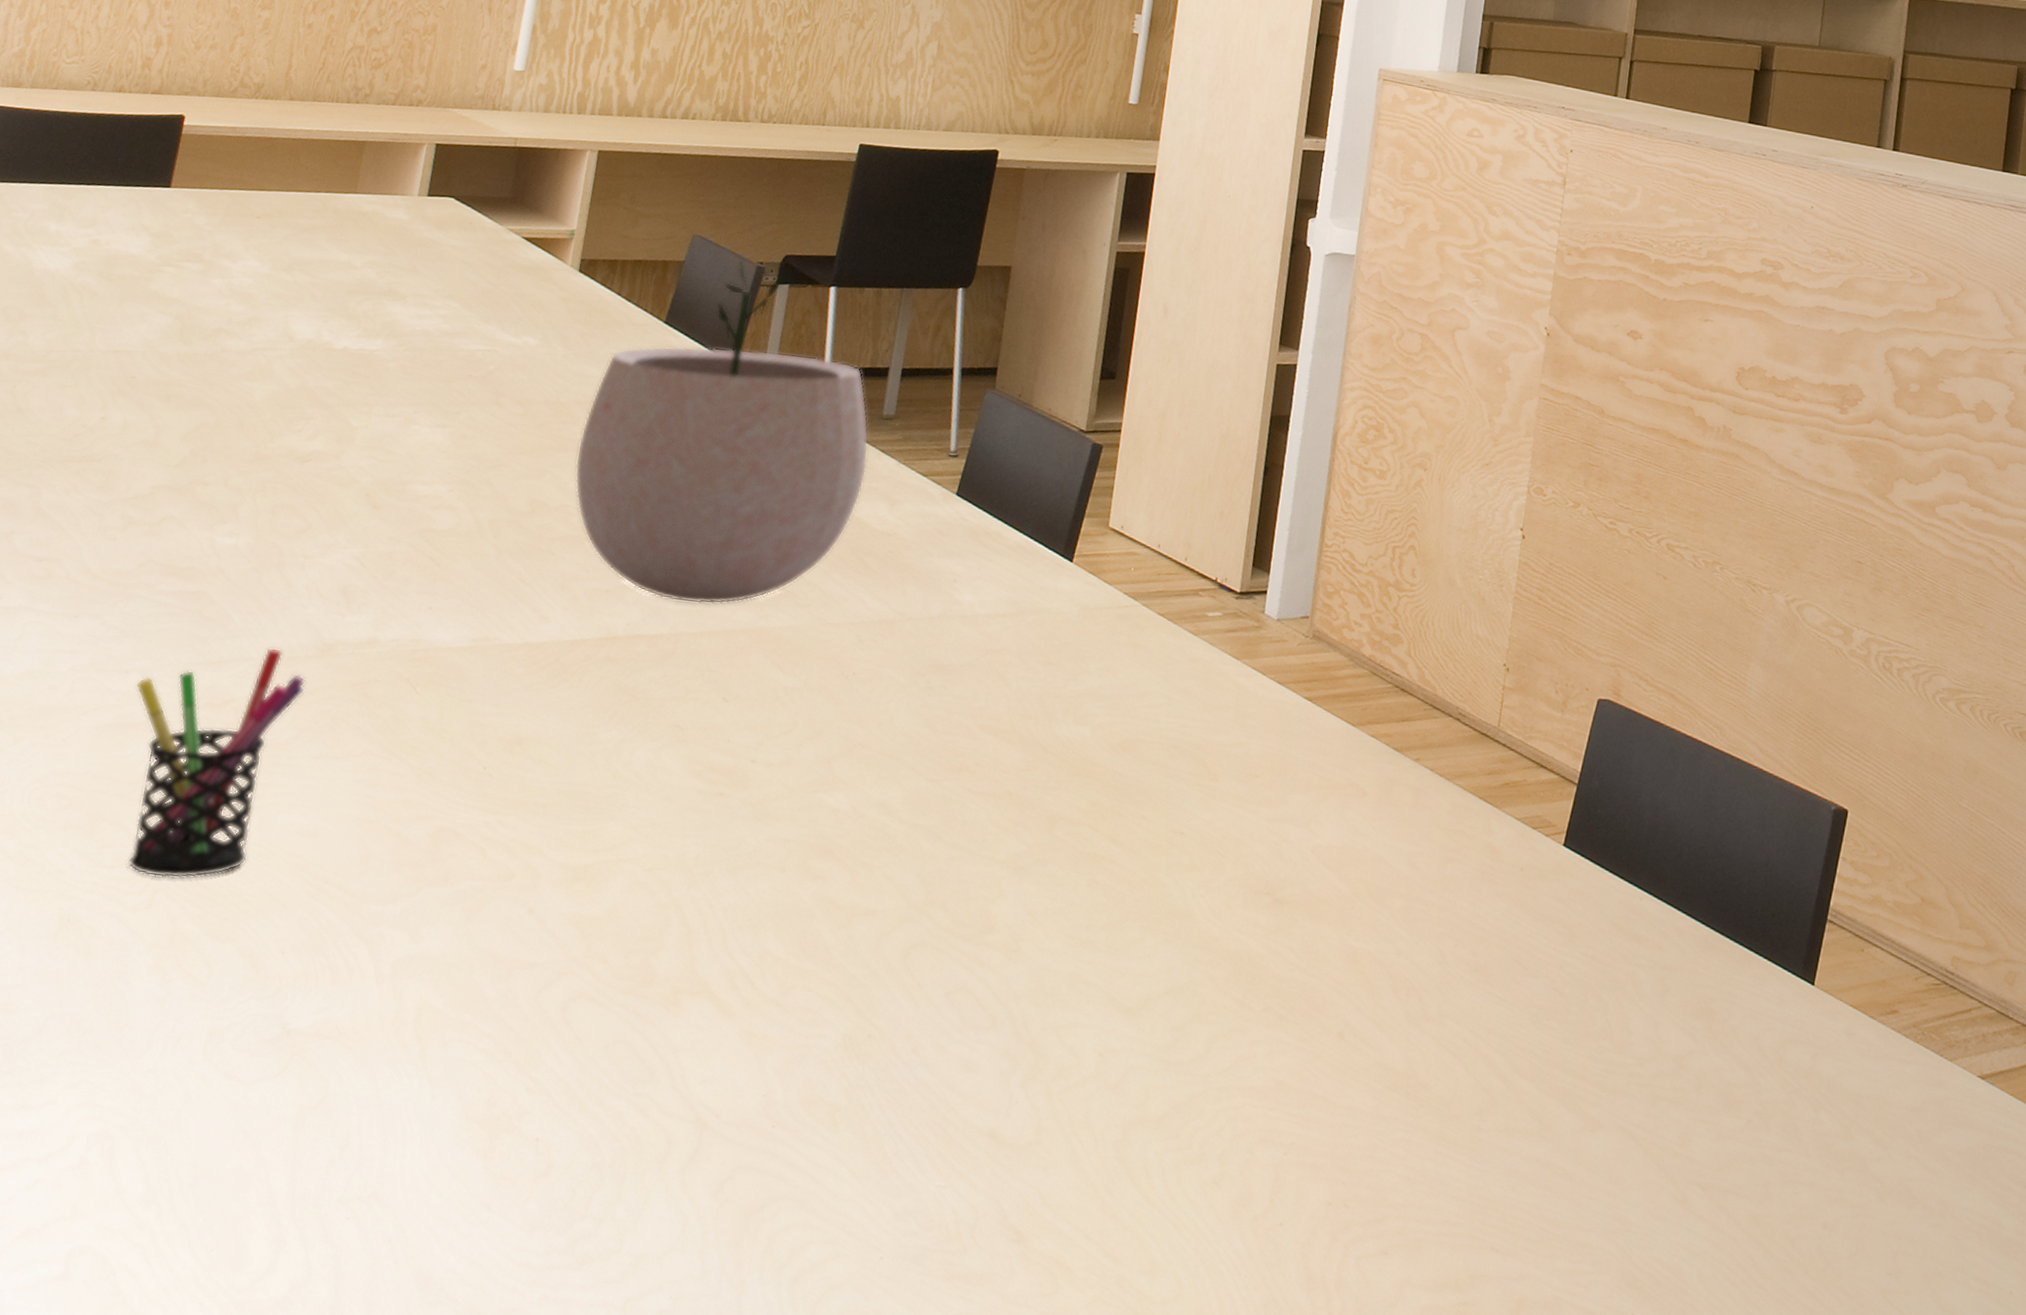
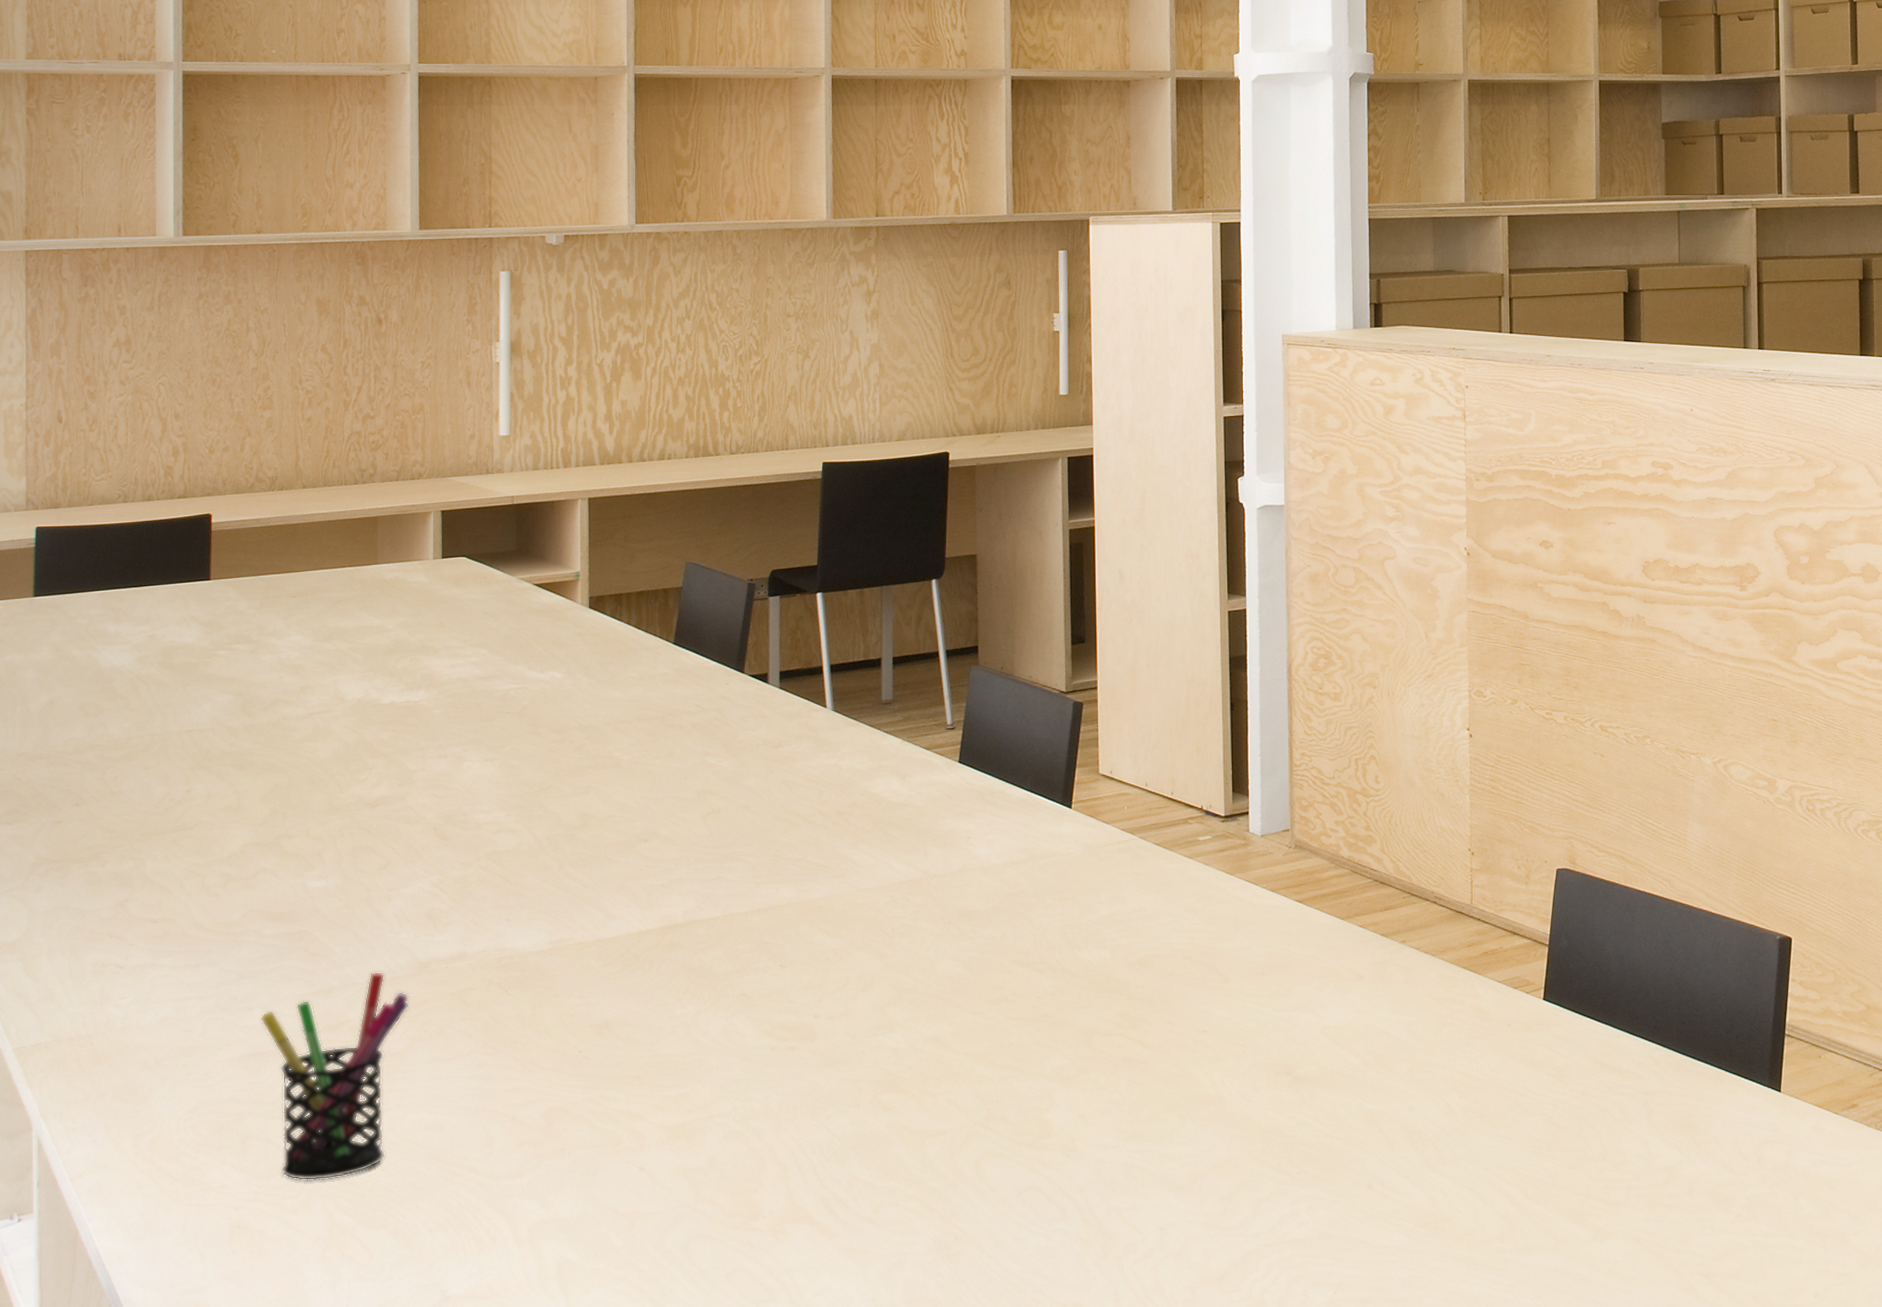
plant pot: present [575,258,869,605] -> none [614,578,876,887]

